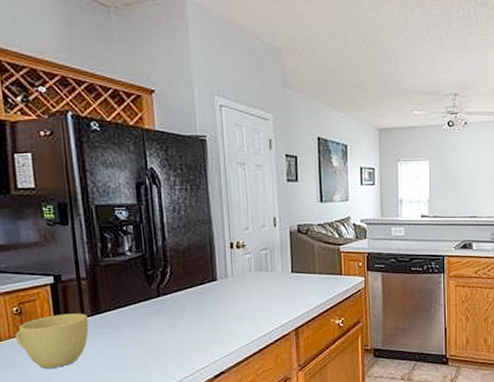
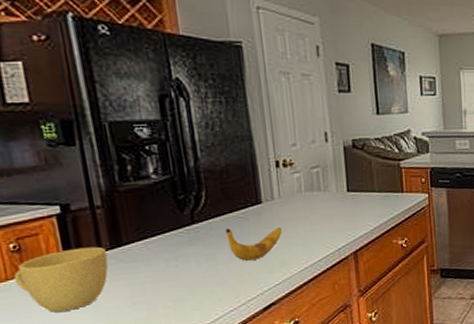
banana: none [185,302,233,333] -> present [225,227,282,262]

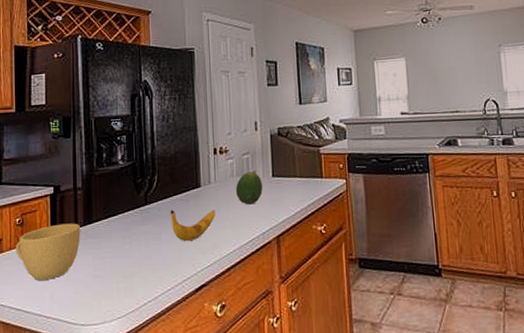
fruit: none [304,185,337,221] -> present [235,170,263,205]

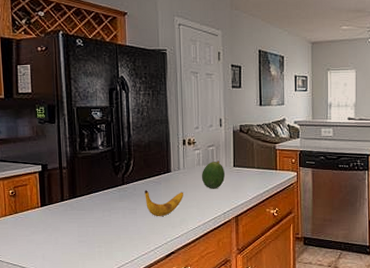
cup: present [15,223,81,280] -> none [9,197,67,242]

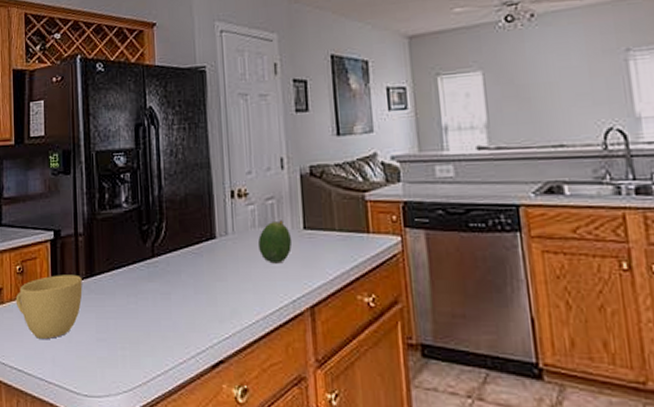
cup: none [9,197,67,242] -> present [15,274,83,339]
banana: present [145,190,183,217] -> none [181,265,234,306]

